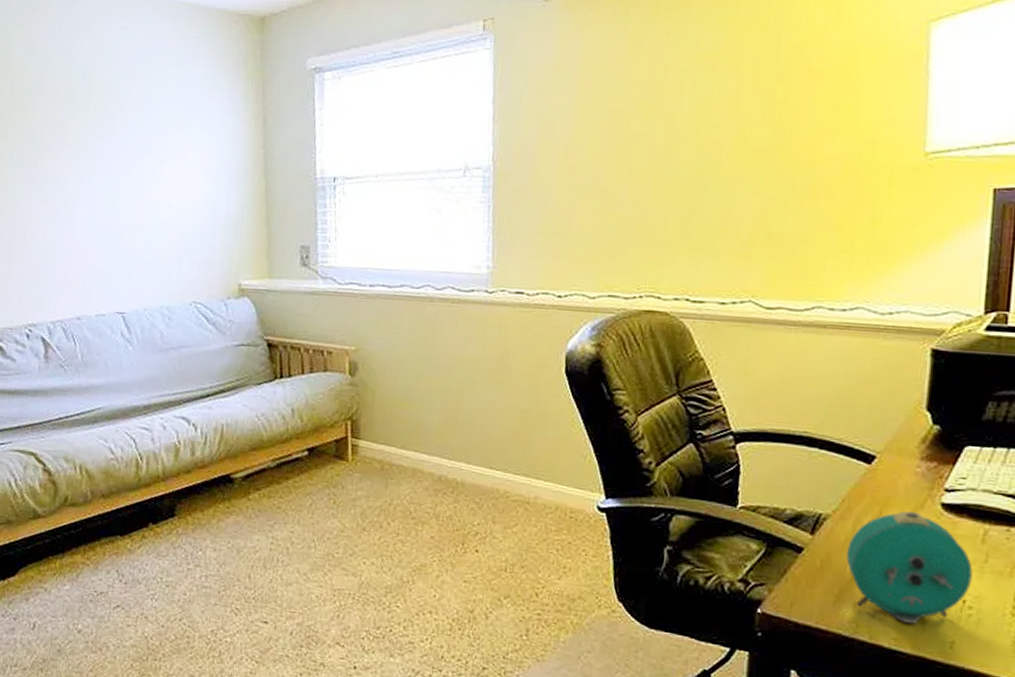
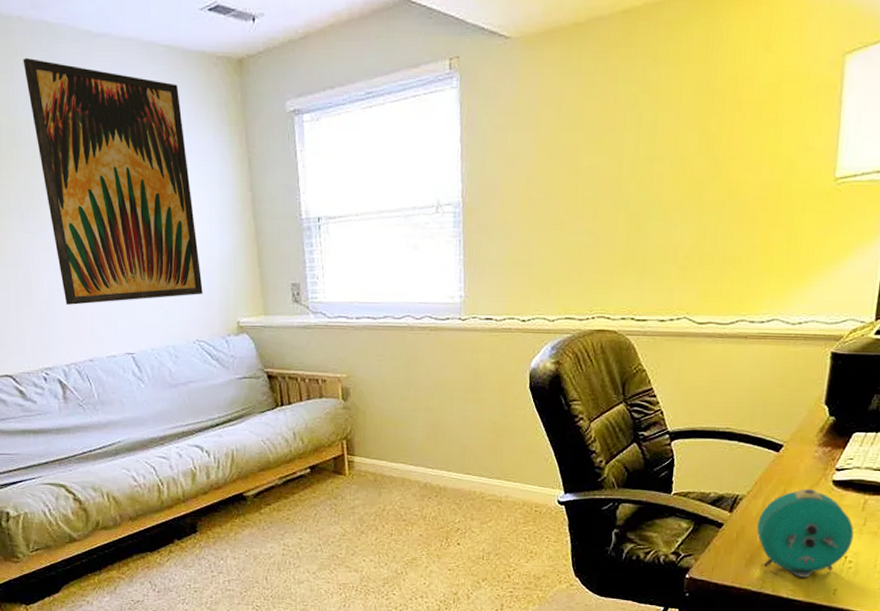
wall art: none [43,12,205,259] -> present [23,57,203,305]

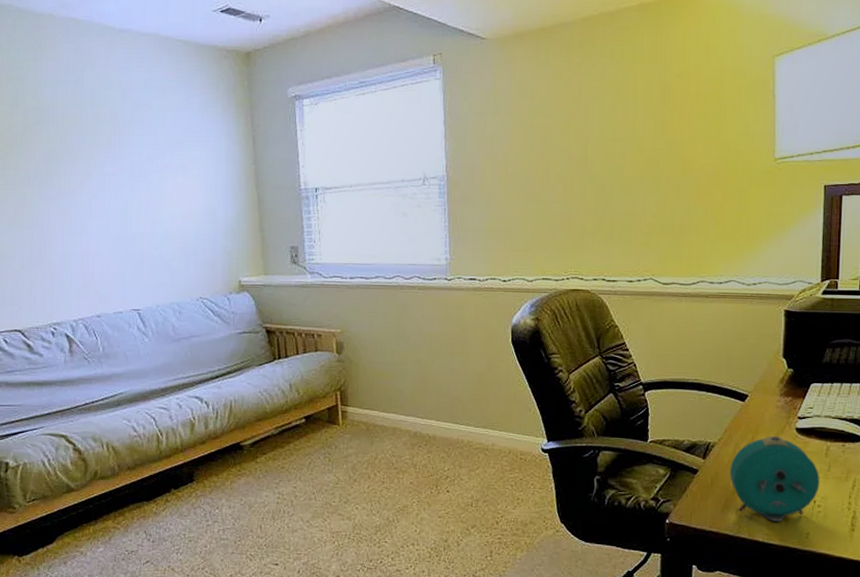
wall art: present [23,57,203,305] -> none [51,48,207,265]

